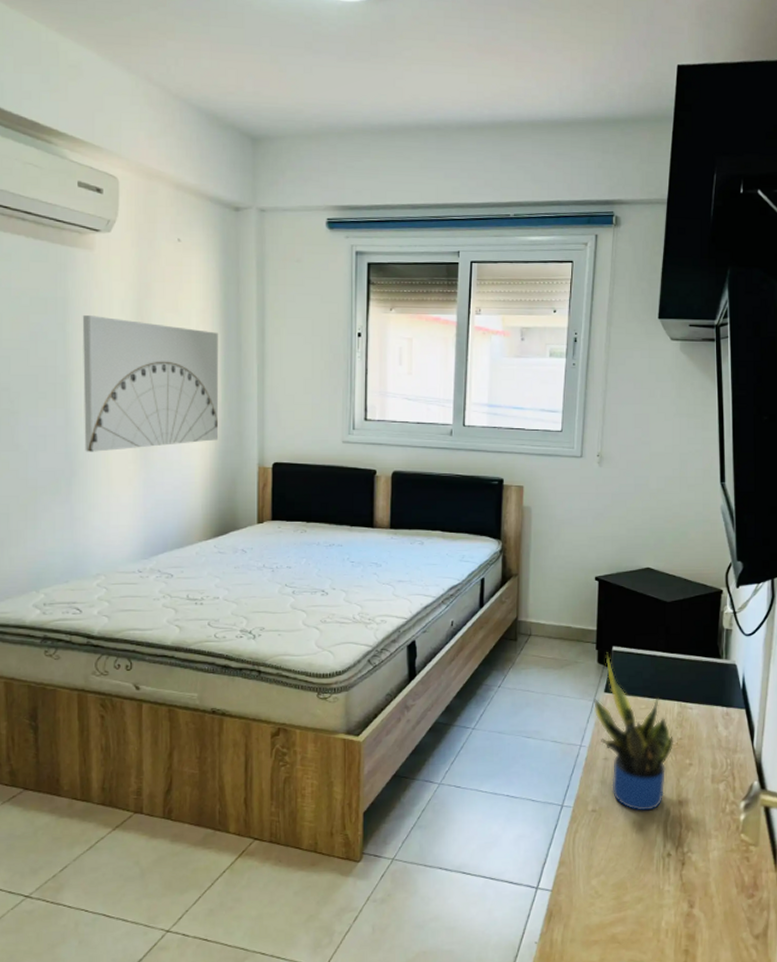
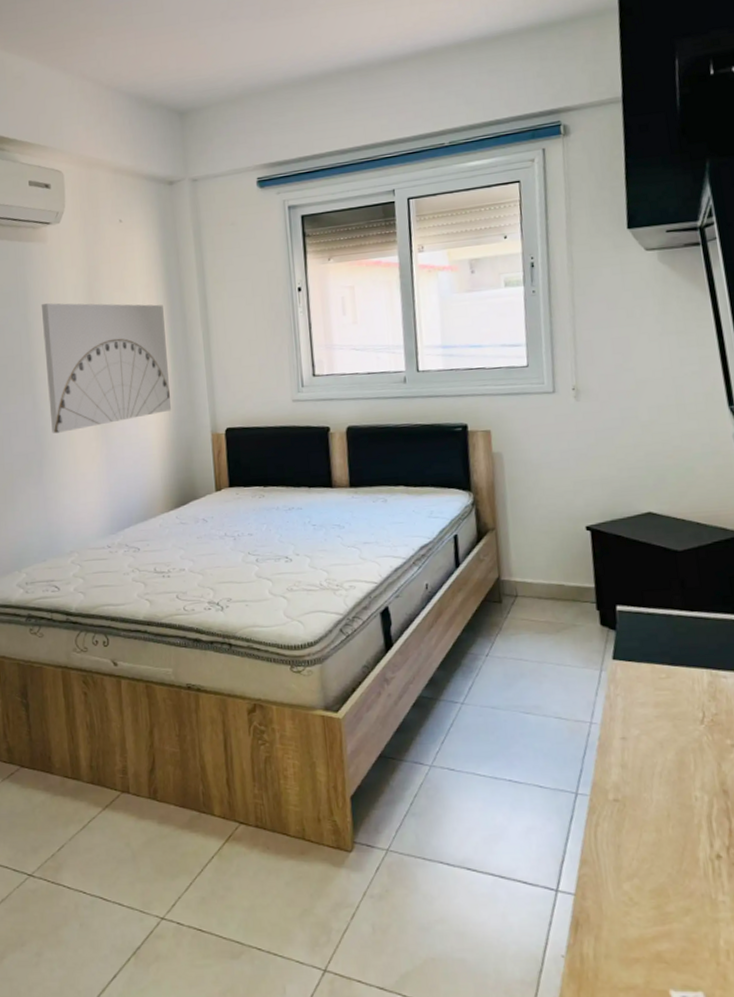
potted plant: present [593,652,674,811] -> none [600,612,709,802]

